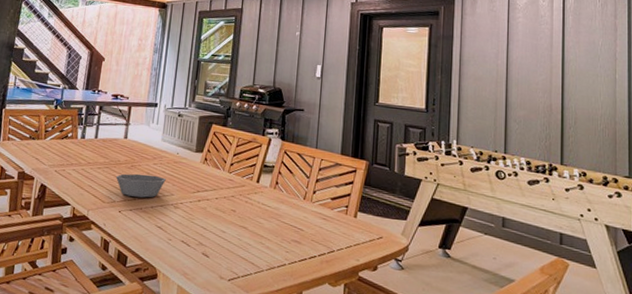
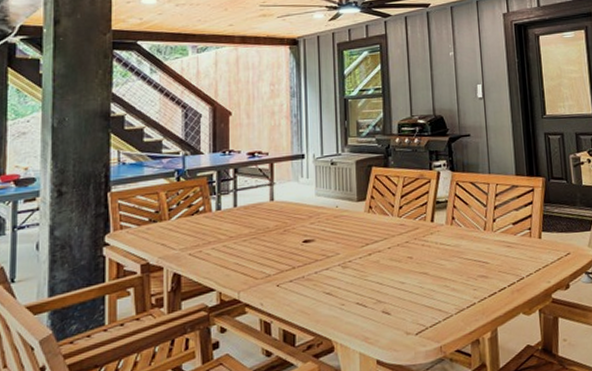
bowl: present [116,173,166,198] -> none [268,236,328,266]

